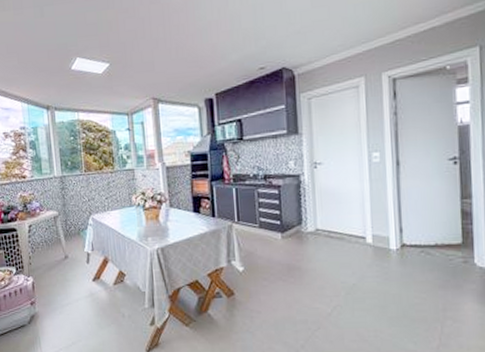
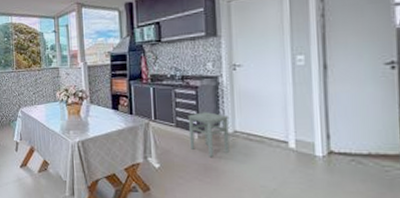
stool: none [271,211,312,258] -> present [187,112,230,158]

